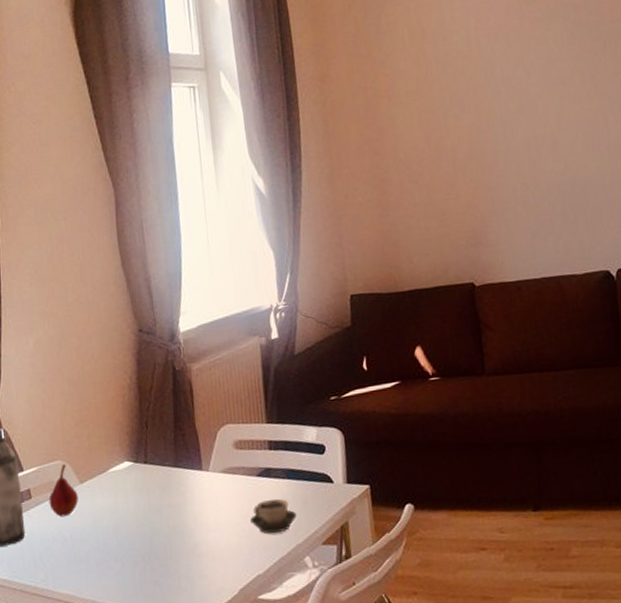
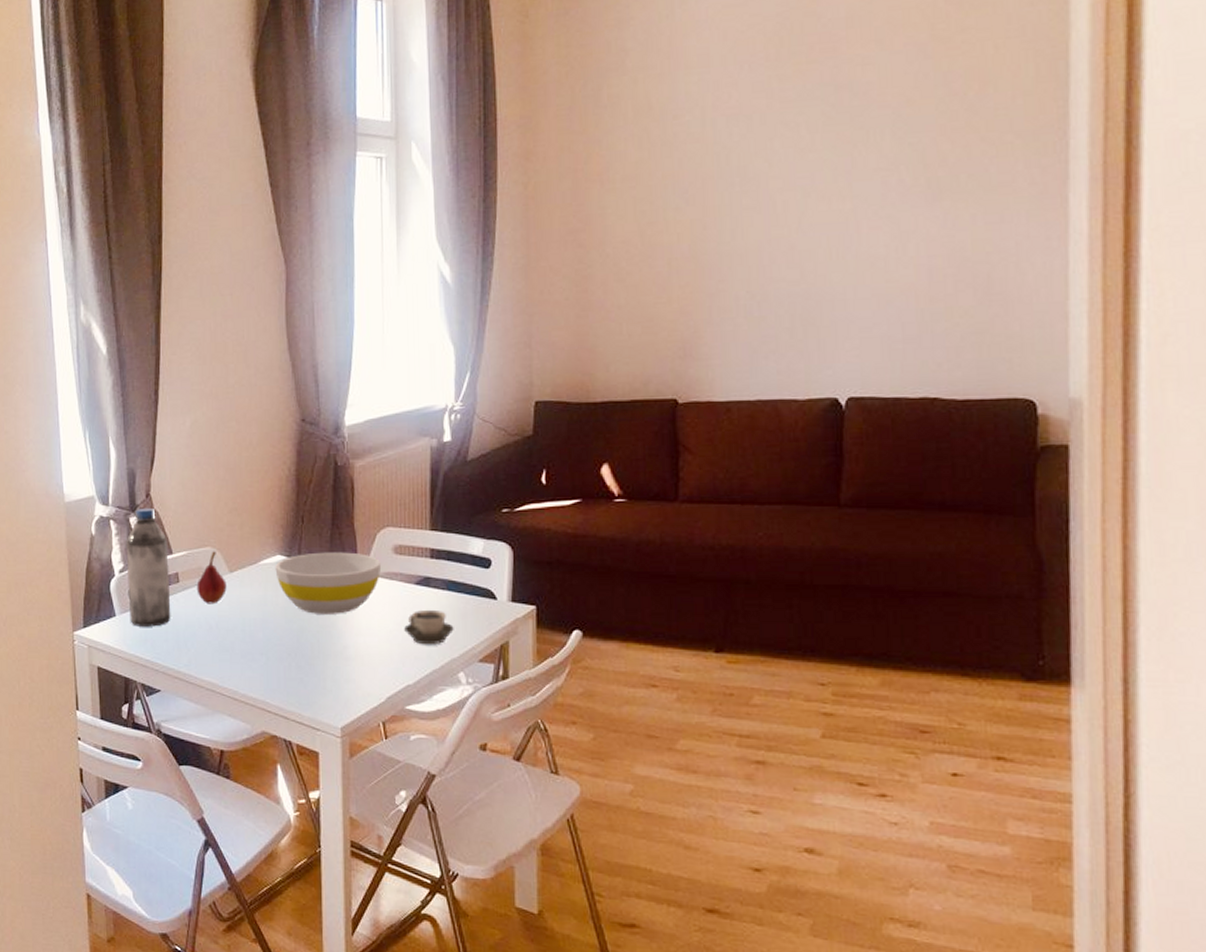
bowl: none [123,452,225,516] -> present [275,552,382,614]

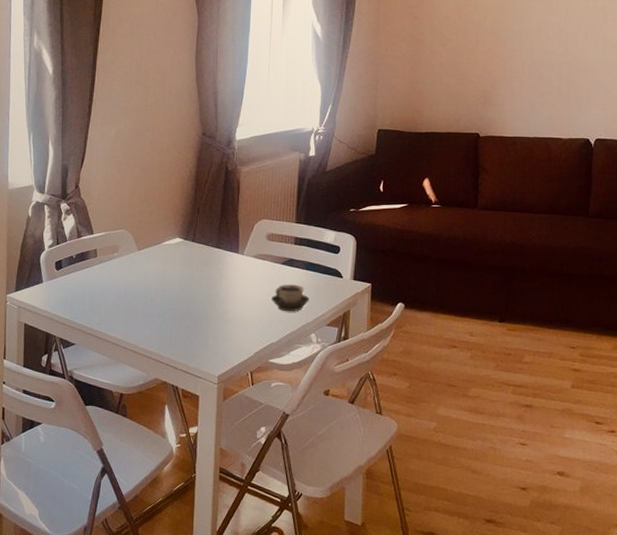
water bottle: present [126,507,171,627] -> none [54,196,90,292]
fruit: present [196,551,227,604] -> none [110,233,135,275]
bowl: present [275,552,382,614] -> none [174,237,257,286]

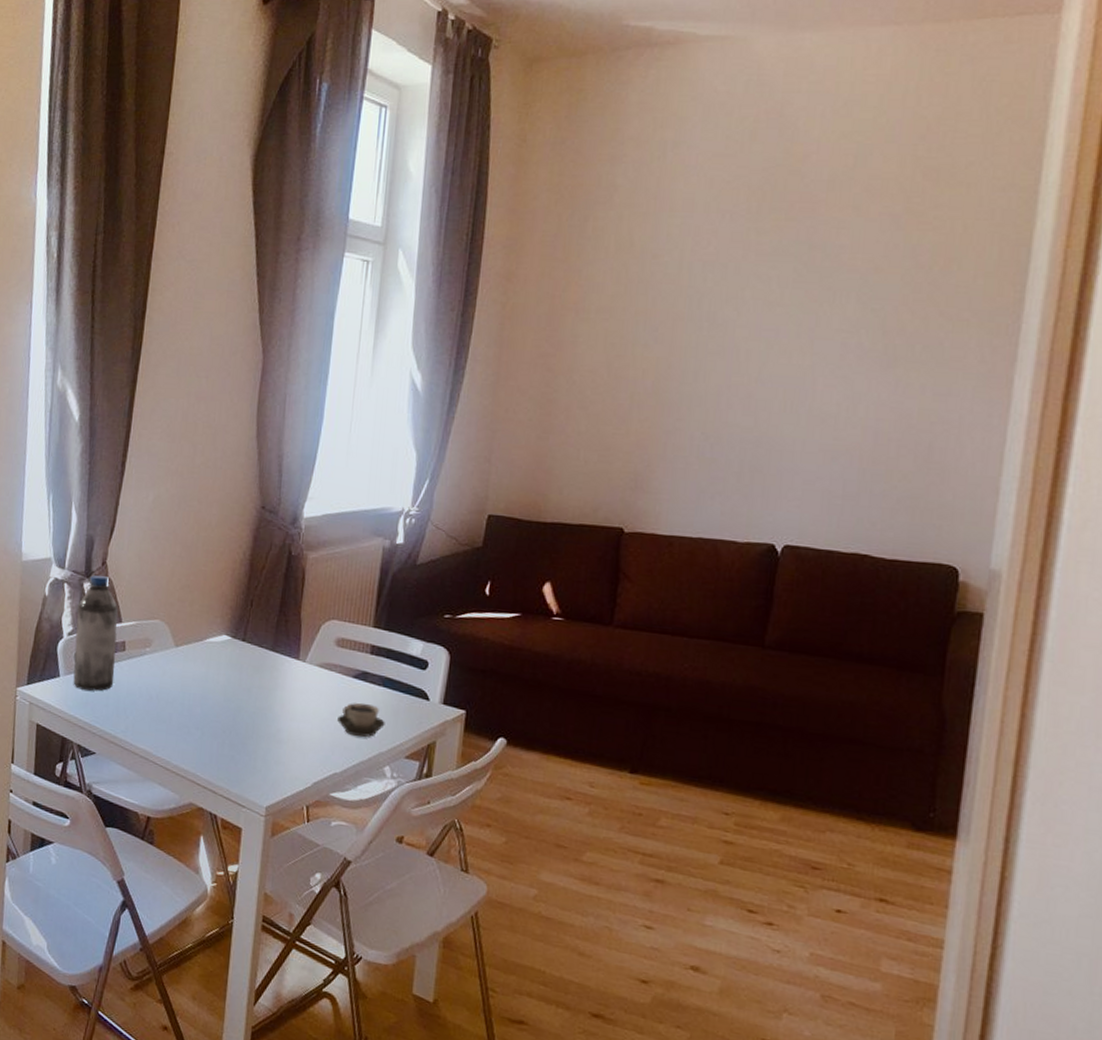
water bottle: none [54,196,90,292] -> present [73,574,118,691]

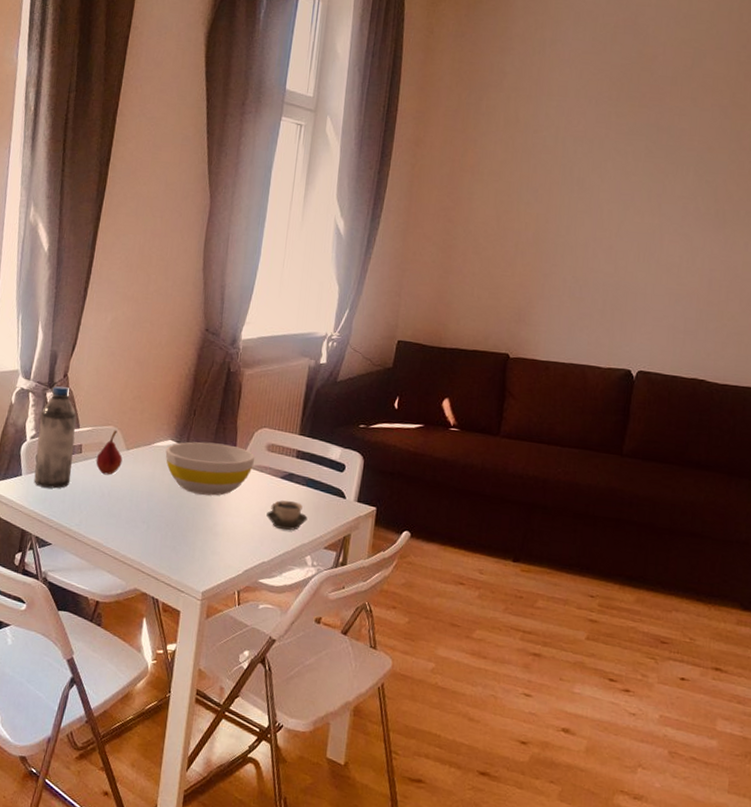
fruit: none [141,624,171,676] -> present [95,430,123,475]
bowl: none [219,636,323,698] -> present [165,442,256,496]

